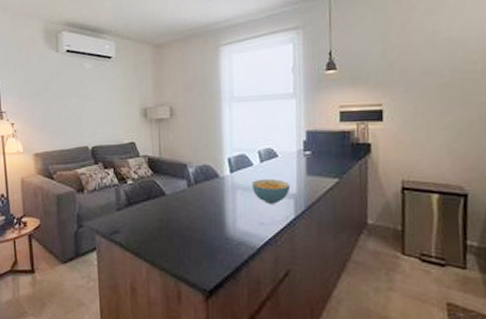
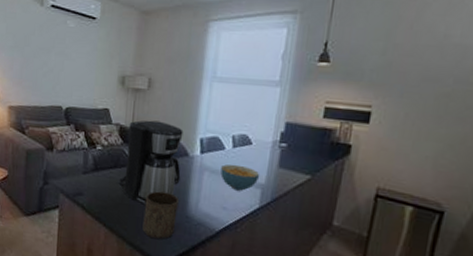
coffee maker: none [151,147,215,233] -> present [116,120,184,205]
cup: none [182,217,217,266] -> present [142,191,179,240]

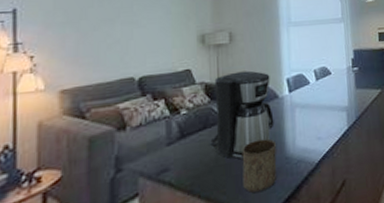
cereal bowl: present [220,164,260,191] -> none [309,94,343,119]

